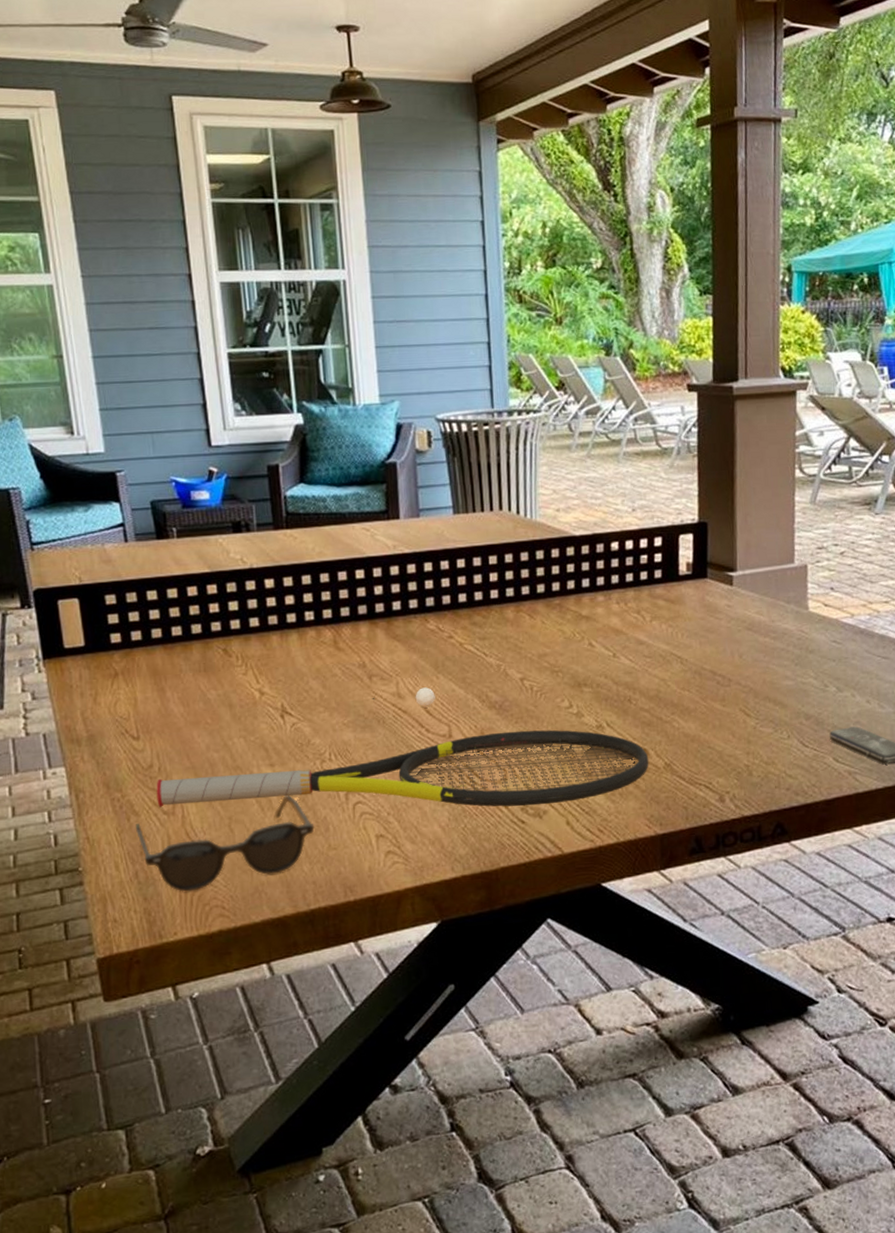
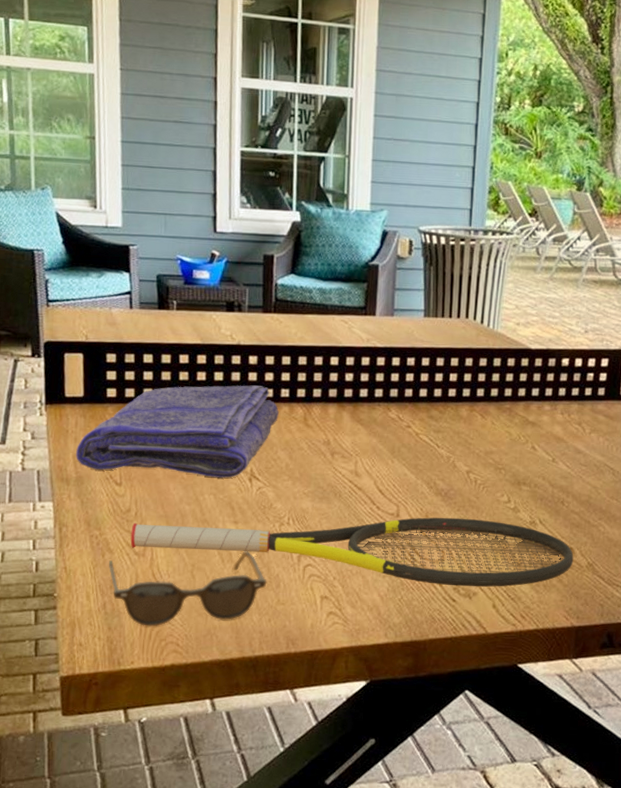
towel: none [84,611,305,726] -> present [76,385,279,478]
ball: present [372,687,436,708] -> none [332,469,389,487]

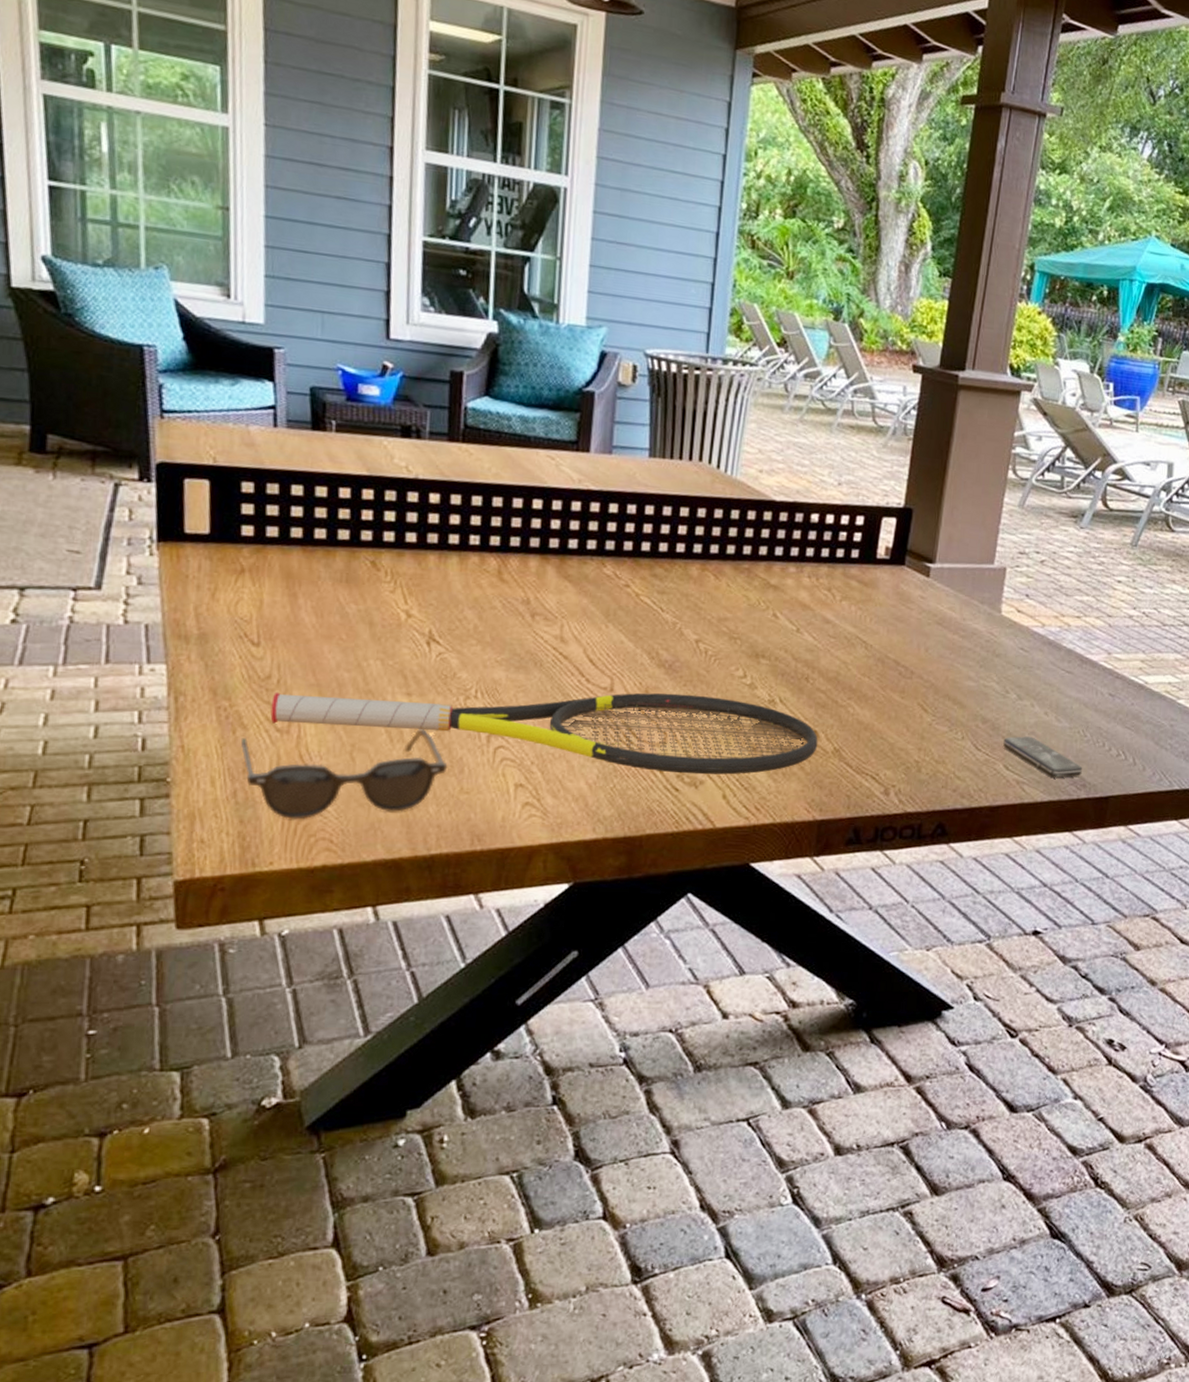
towel: present [76,385,279,478] -> none [198,526,466,640]

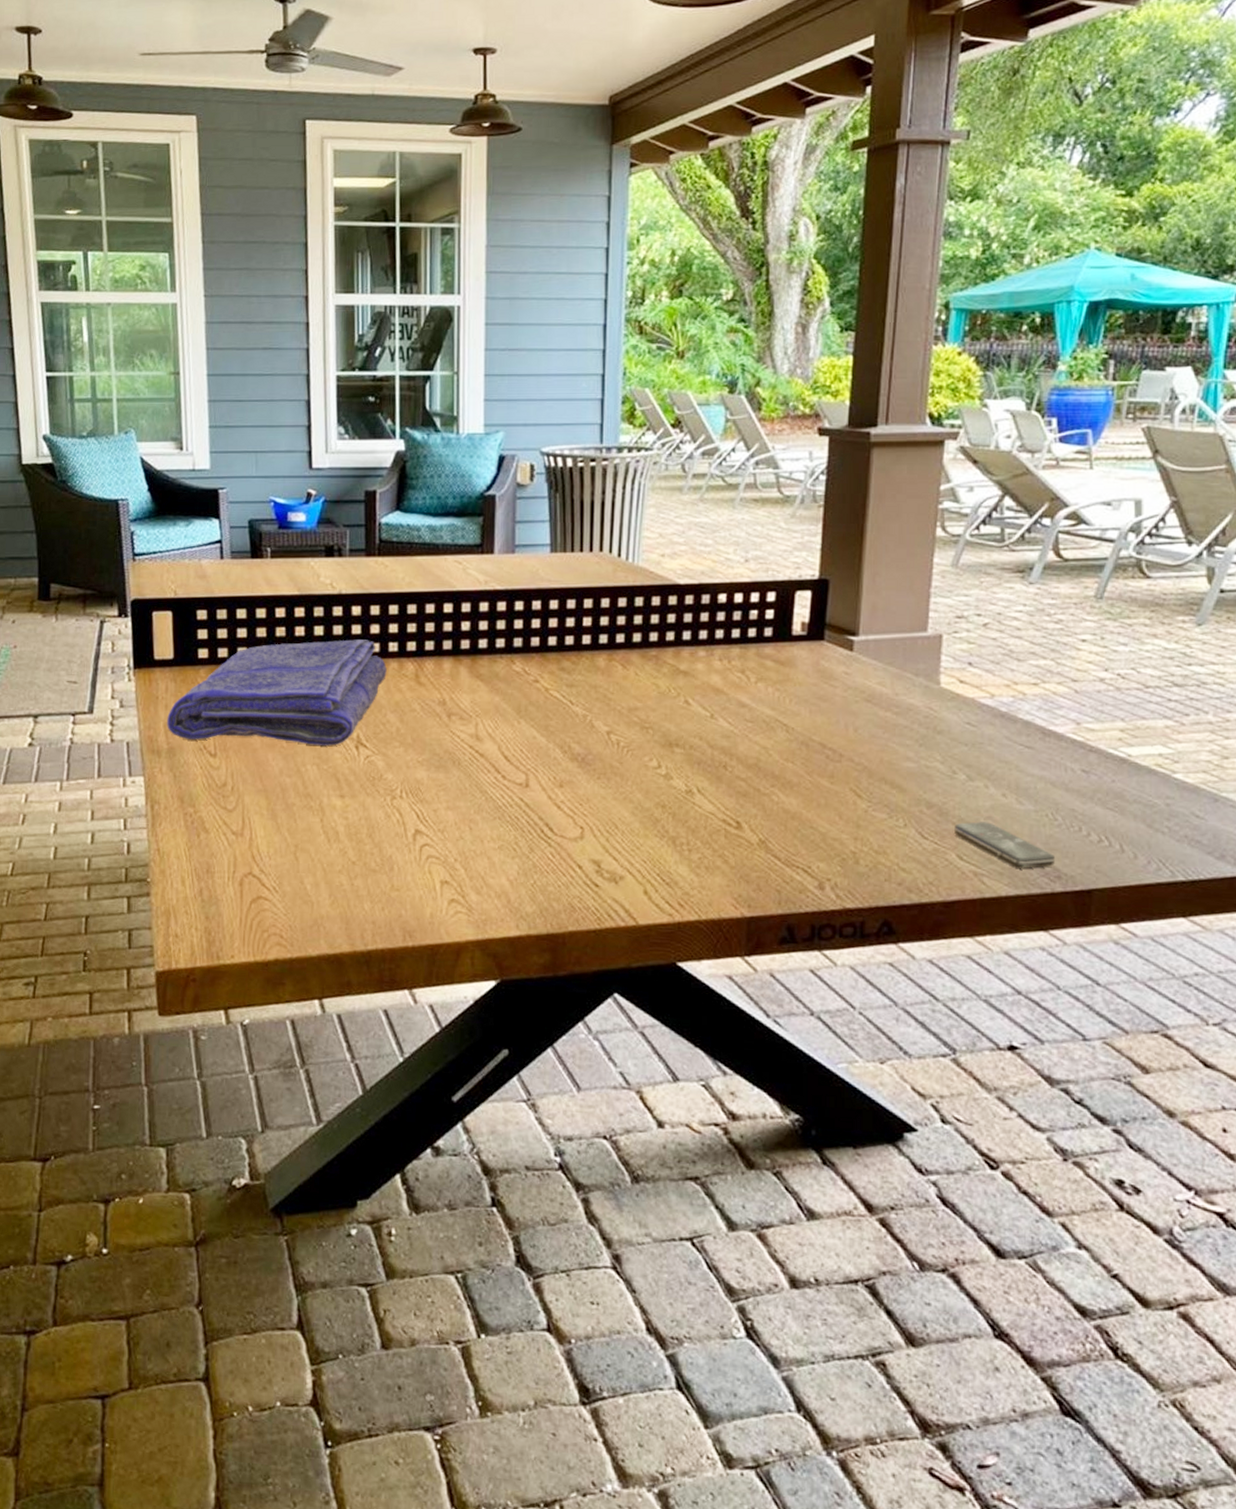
towel: none [198,526,466,640] -> present [167,639,387,746]
sunglasses: present [240,729,448,819] -> none [204,829,379,916]
tennis racket: present [270,692,818,775] -> none [227,787,741,870]

